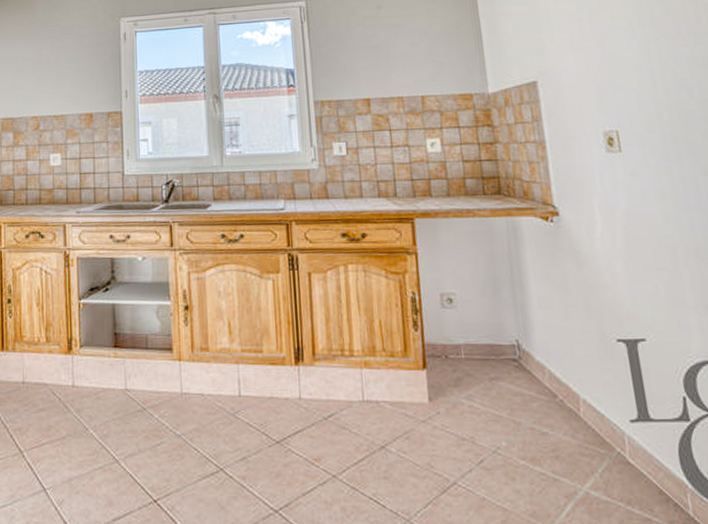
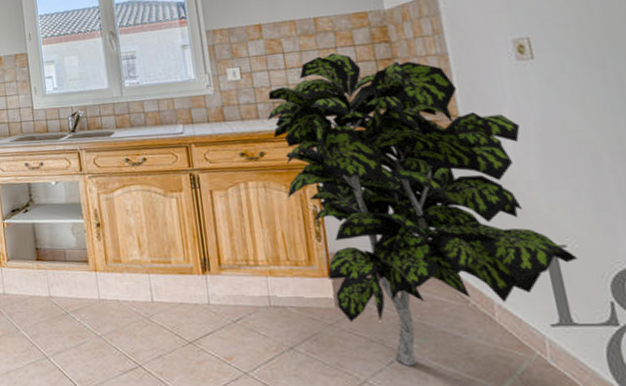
indoor plant: none [371,134,655,465] -> present [267,53,578,366]

